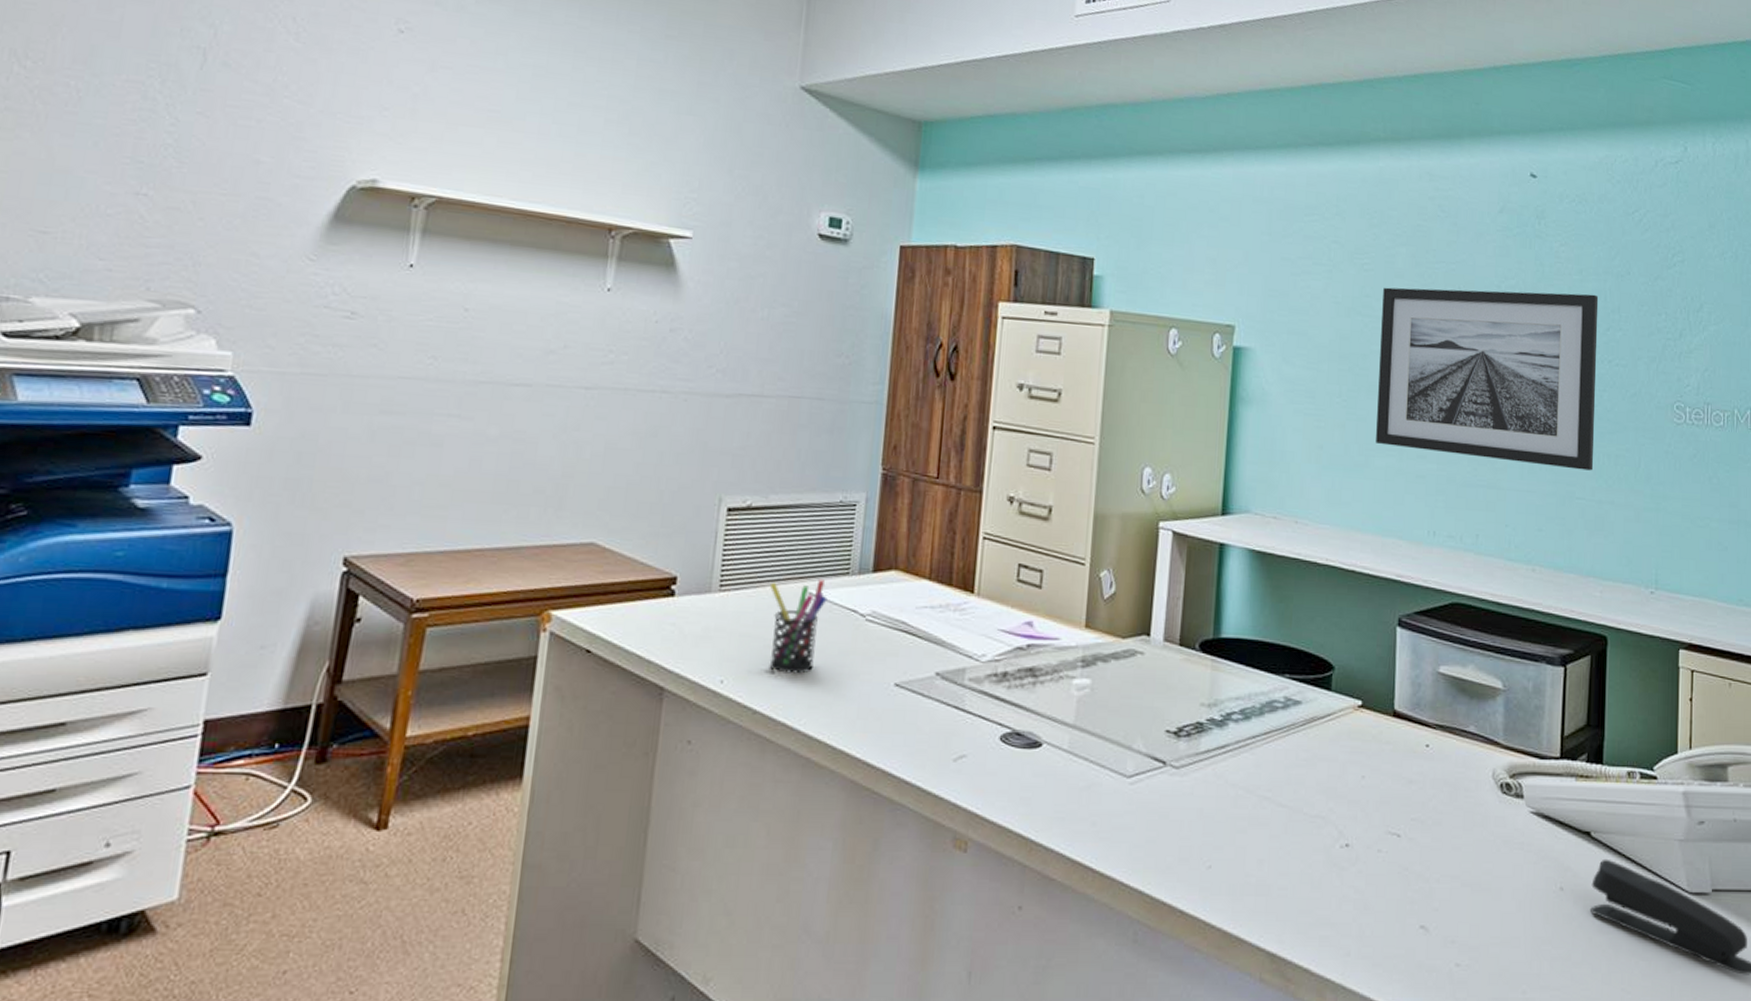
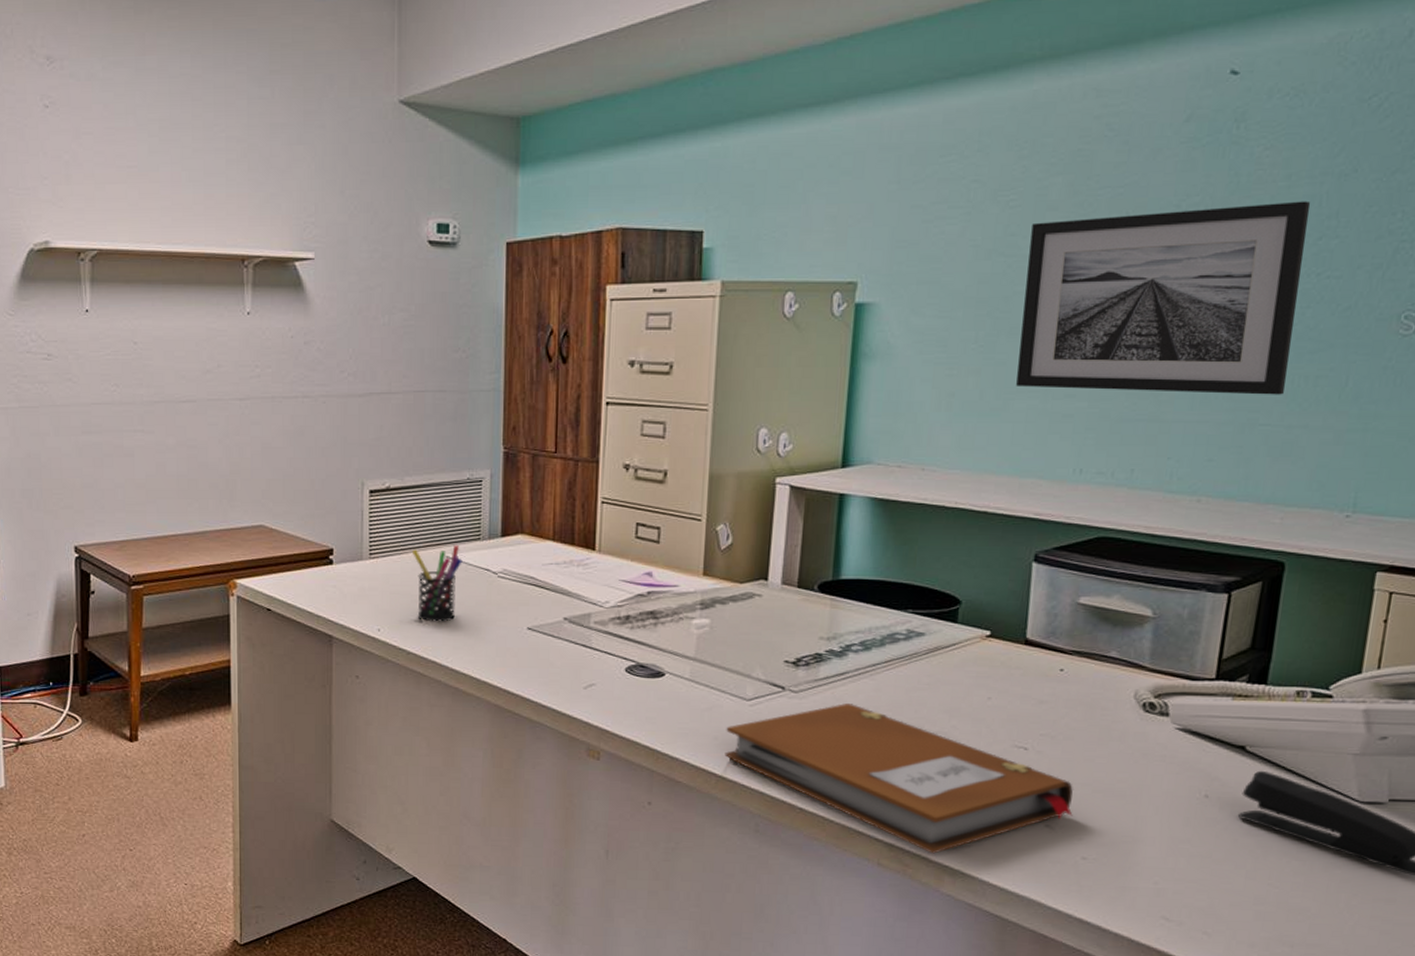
notebook: none [1103,782,1445,965] -> present [724,703,1073,854]

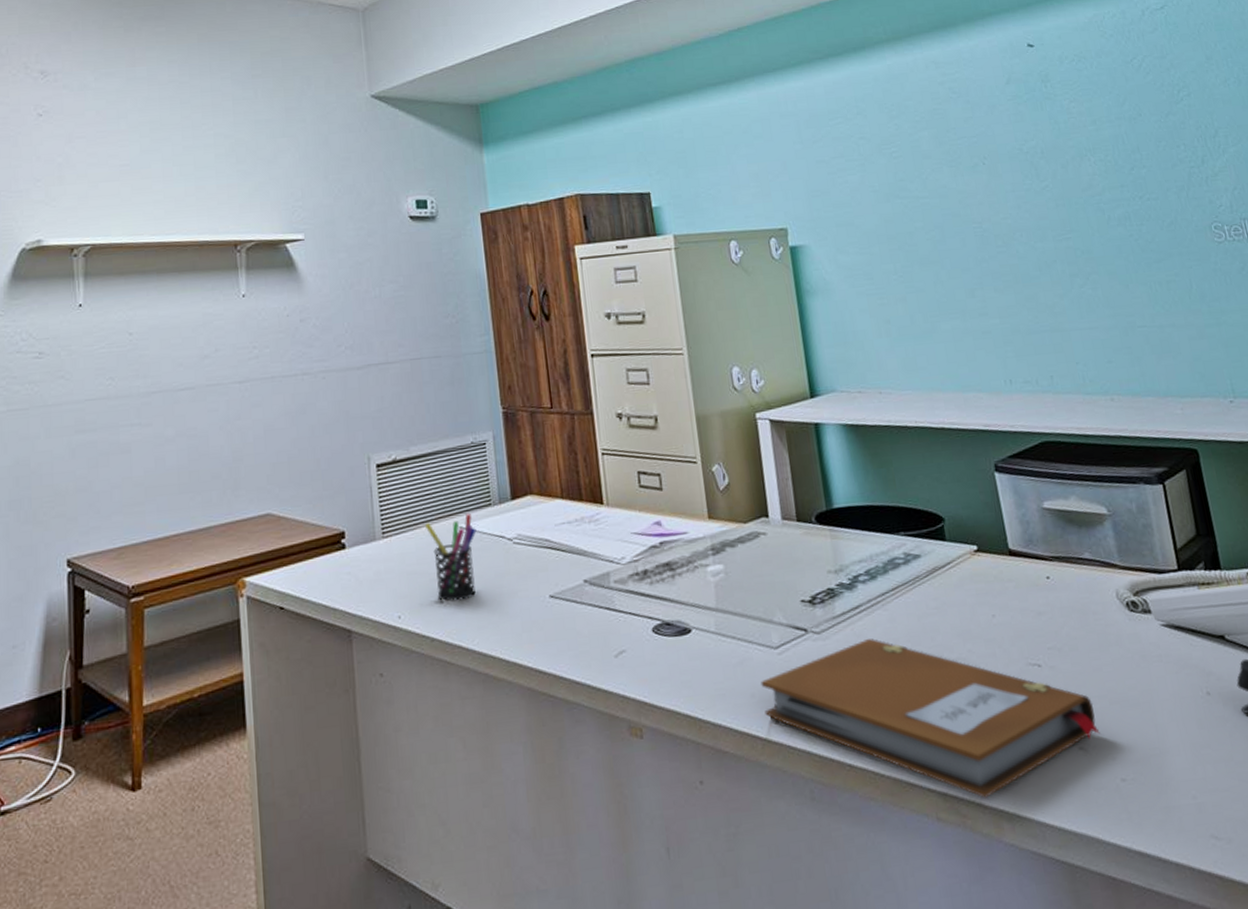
wall art: present [1016,201,1311,395] -> none [915,140,1148,310]

